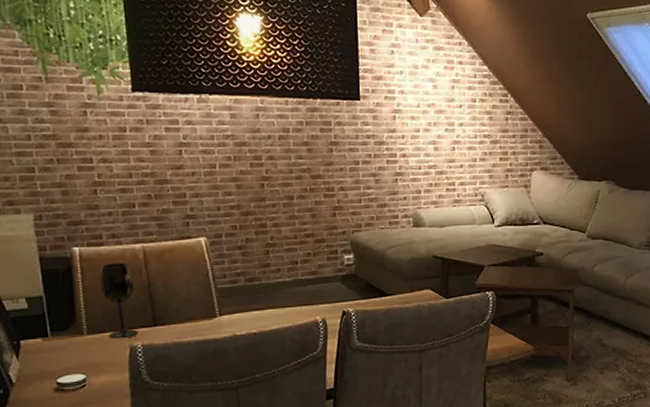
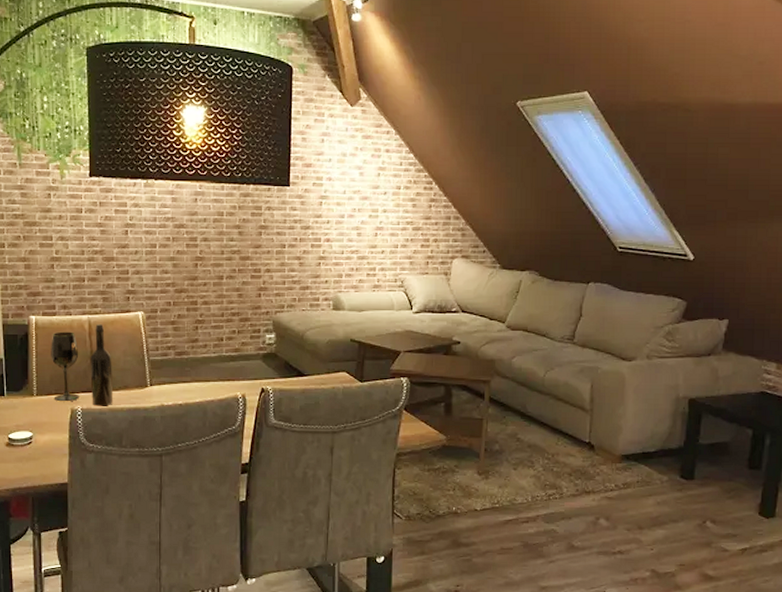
wine bottle: none [148,252,179,341] -> present [90,323,114,406]

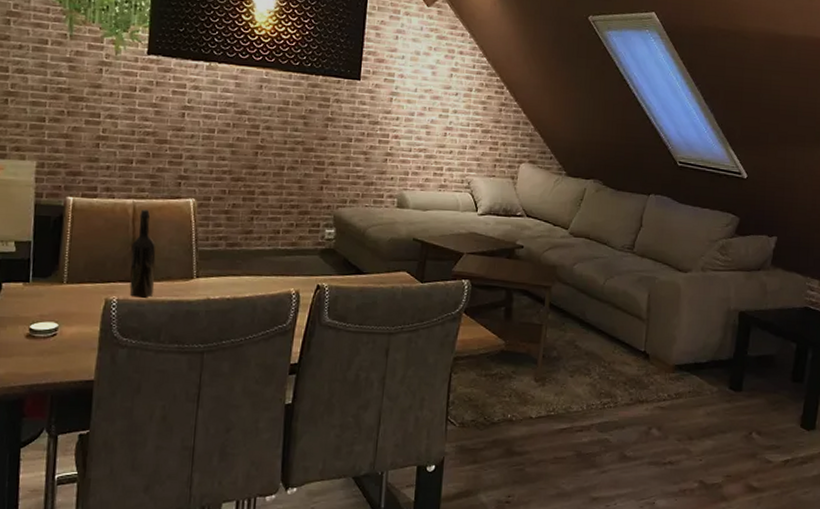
wine glass: present [51,331,79,402] -> none [86,215,120,292]

